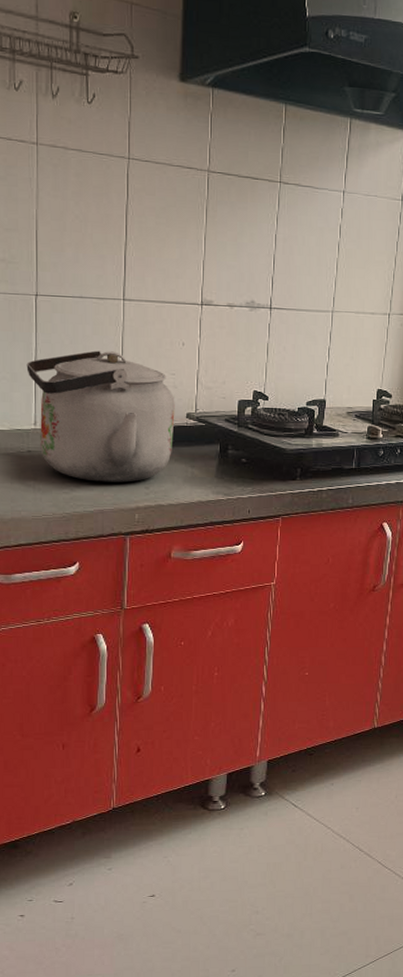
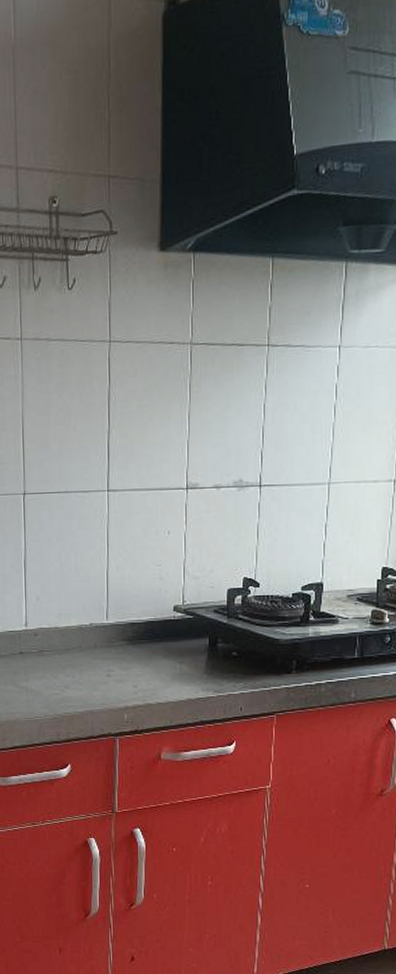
kettle: present [26,350,175,482] -> none [16,545,162,682]

